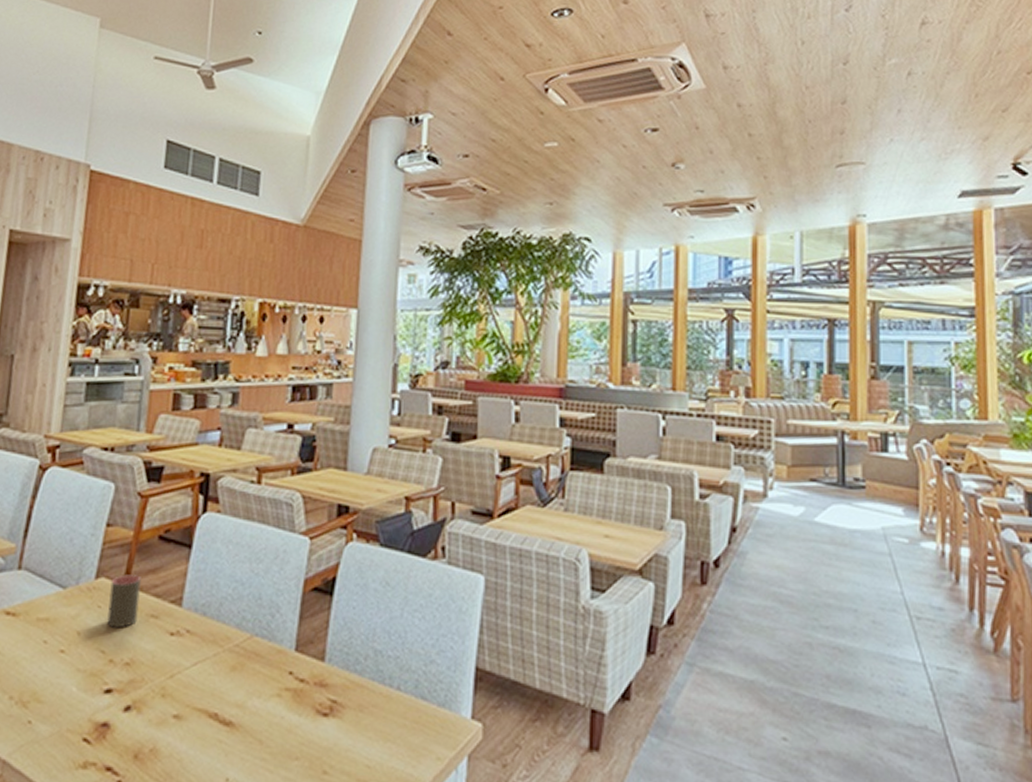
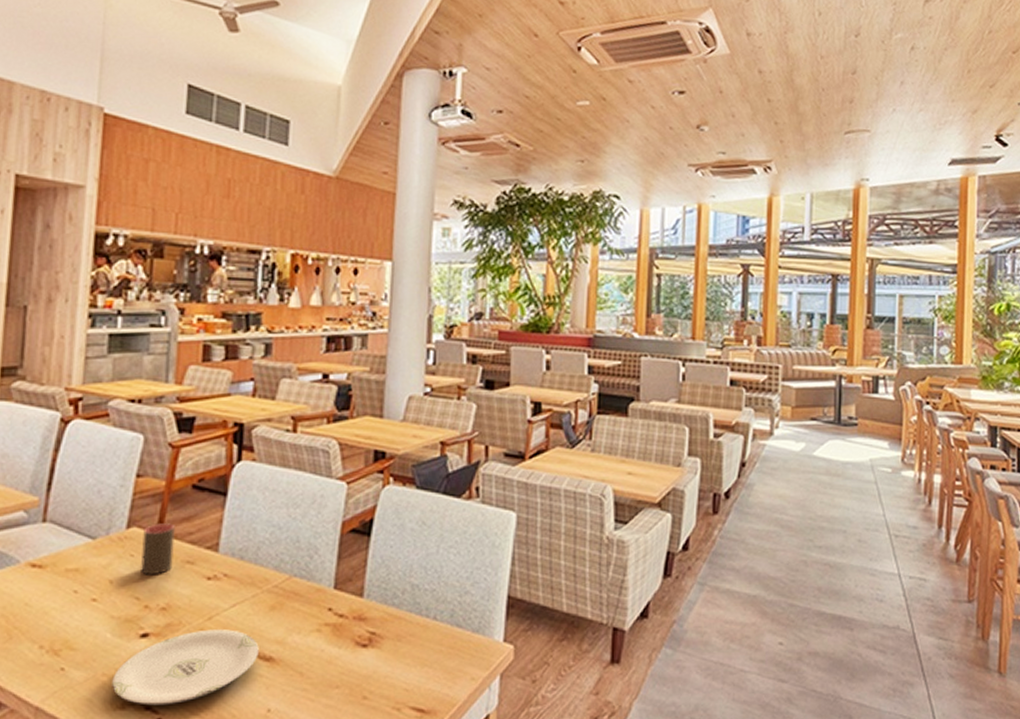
plate: none [75,688,219,767] -> present [112,629,259,706]

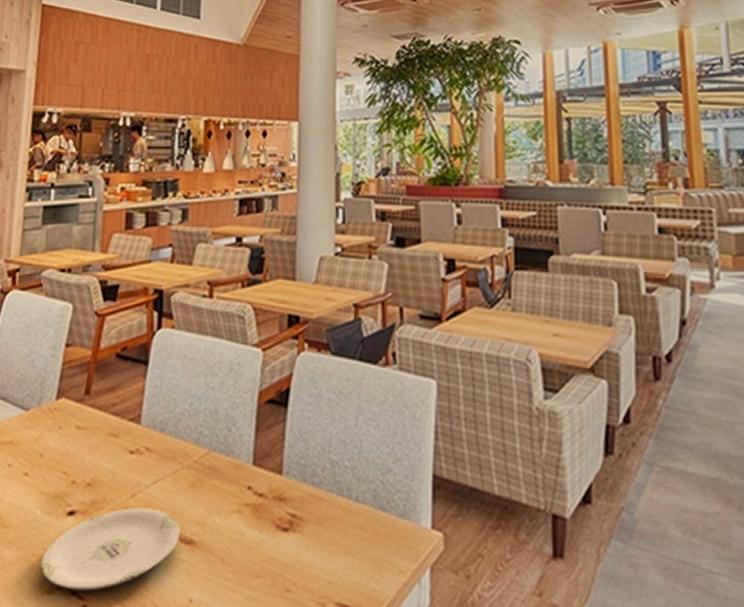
cup: present [141,523,175,575] -> none [69,394,100,449]

